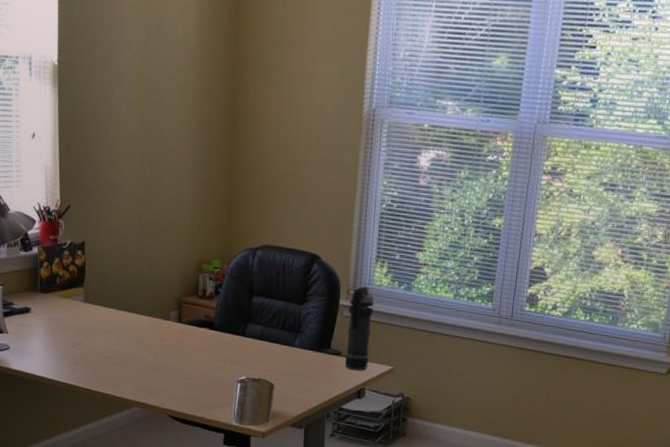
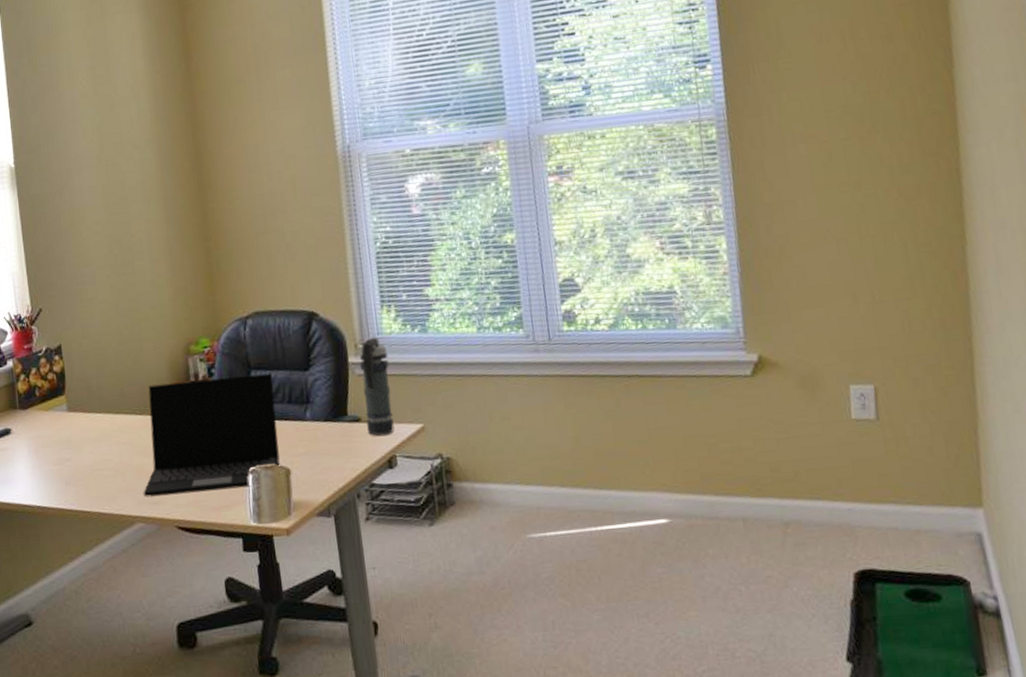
laptop: none [143,292,271,393] -> present [143,373,280,497]

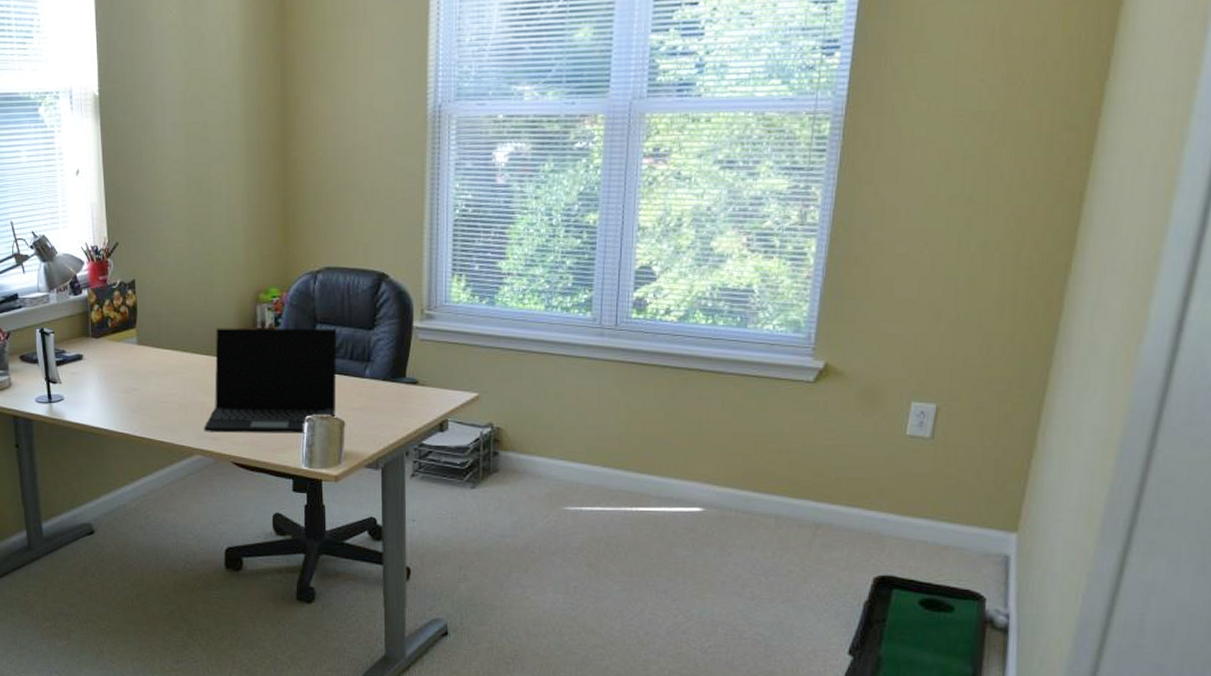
smoke grenade: present [359,337,395,436] -> none [424,304,453,399]

